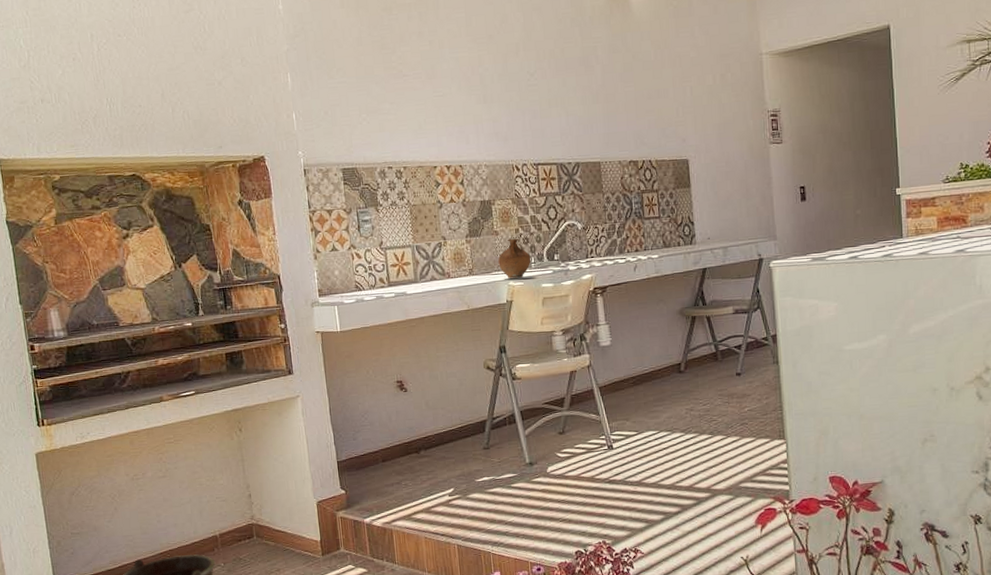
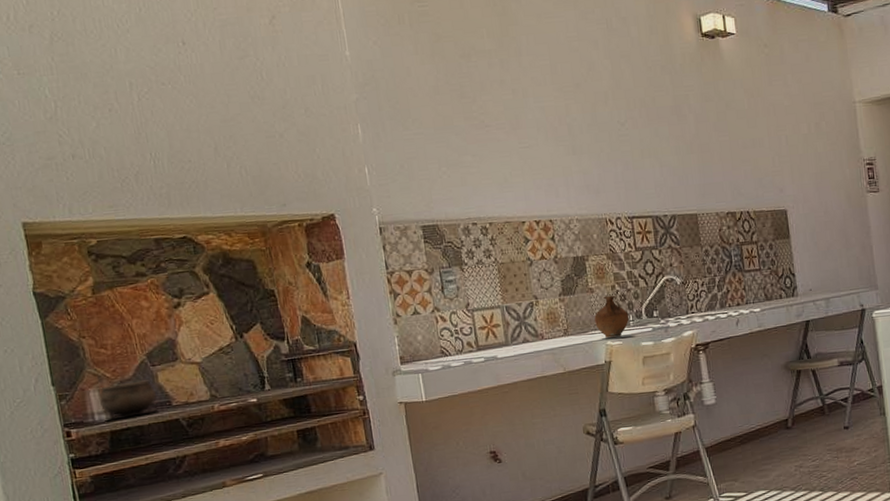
cooking pot: none [59,302,107,335] -> present [99,379,158,417]

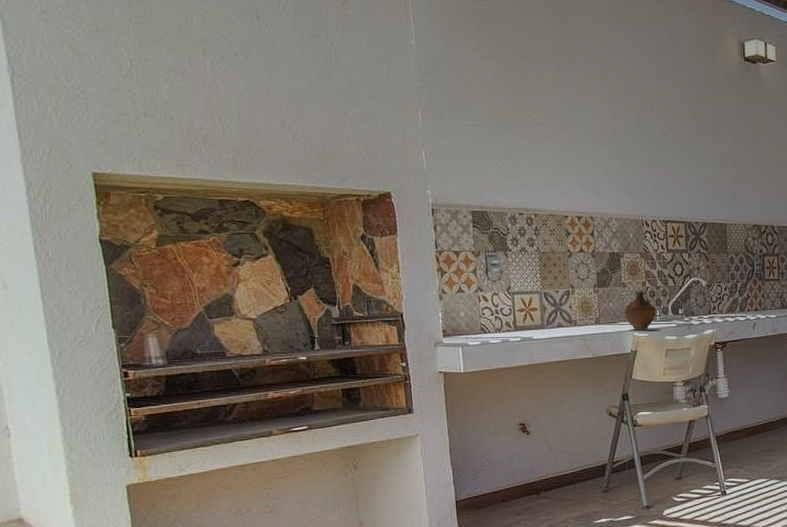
cooking pot: present [99,379,158,417] -> none [157,331,213,363]

